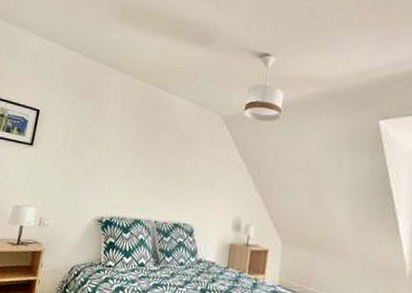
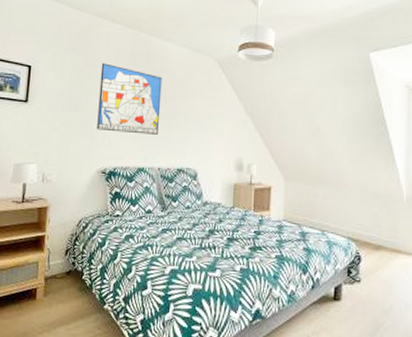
wall art: none [97,112,167,187] -> present [97,63,162,135]

